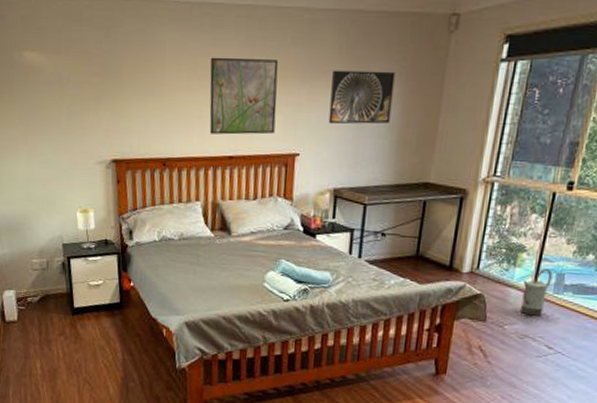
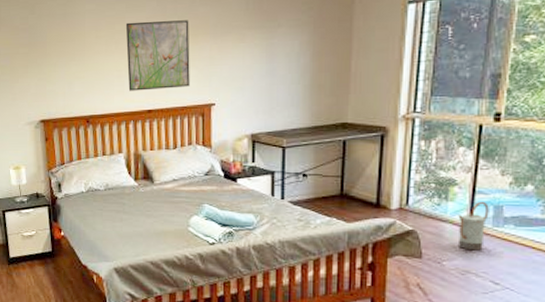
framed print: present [328,70,395,125] -> none [241,21,303,74]

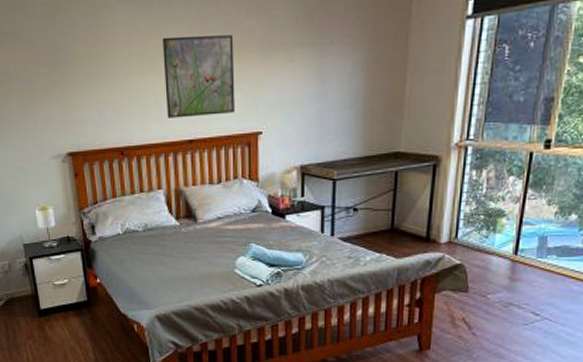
watering can: present [458,201,489,251] -> none [504,232,535,283]

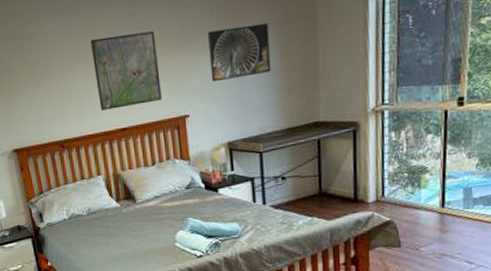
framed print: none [290,38,357,99] -> present [208,22,271,82]

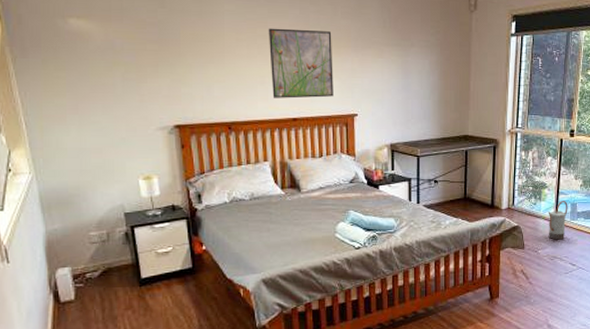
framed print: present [208,22,271,82] -> none [380,41,432,88]
watering can: none [431,185,460,234] -> present [548,200,568,240]

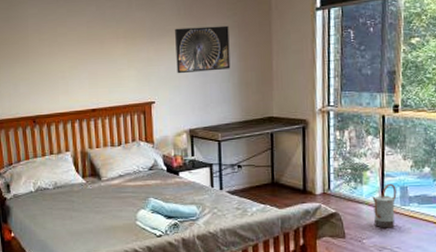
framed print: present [268,28,334,99] -> none [67,24,131,91]
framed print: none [380,41,432,88] -> present [175,25,231,74]

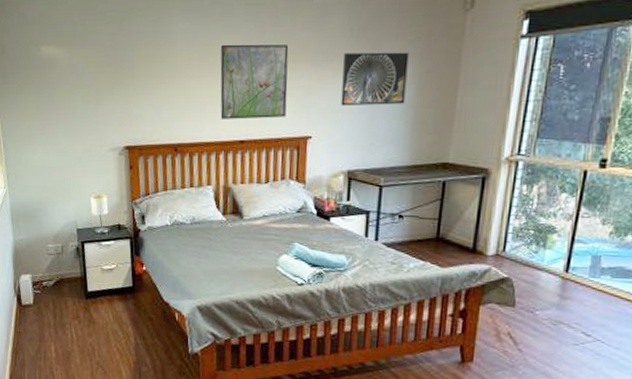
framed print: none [67,24,131,91] -> present [220,44,289,119]
watering can: present [372,183,397,228] -> none [553,250,587,301]

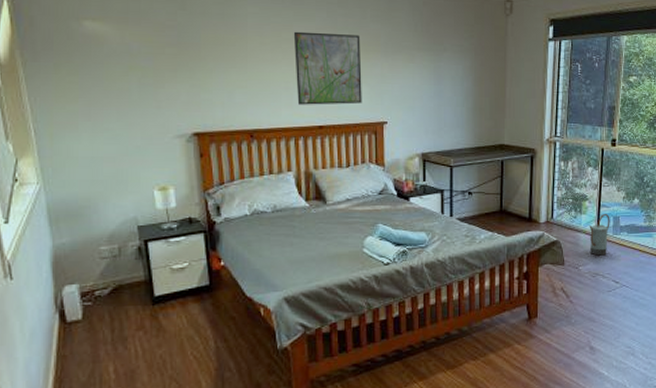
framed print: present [341,52,409,106] -> none [411,45,466,94]
watering can: none [553,250,587,301] -> present [589,213,610,256]

